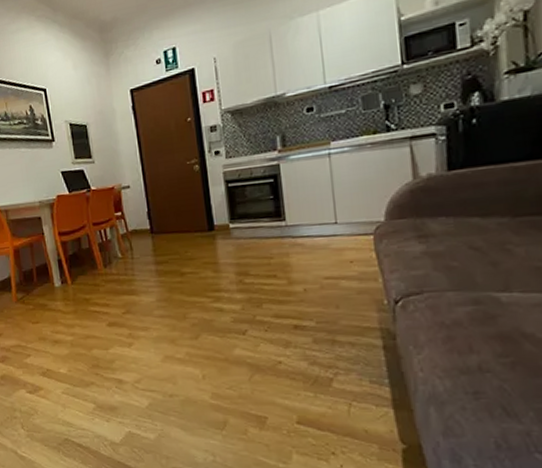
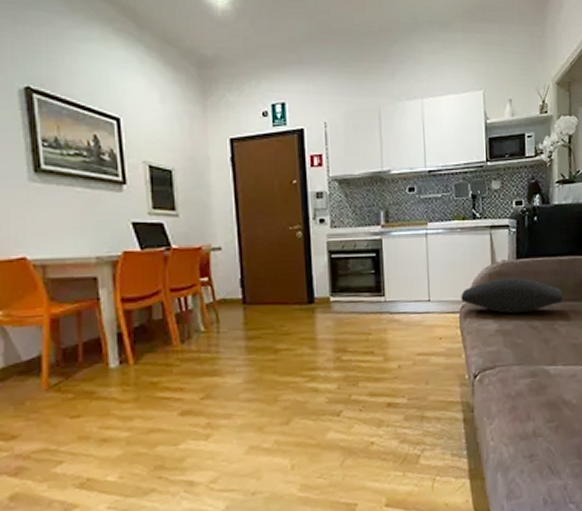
cushion: none [374,192,521,234] -> present [461,277,564,314]

